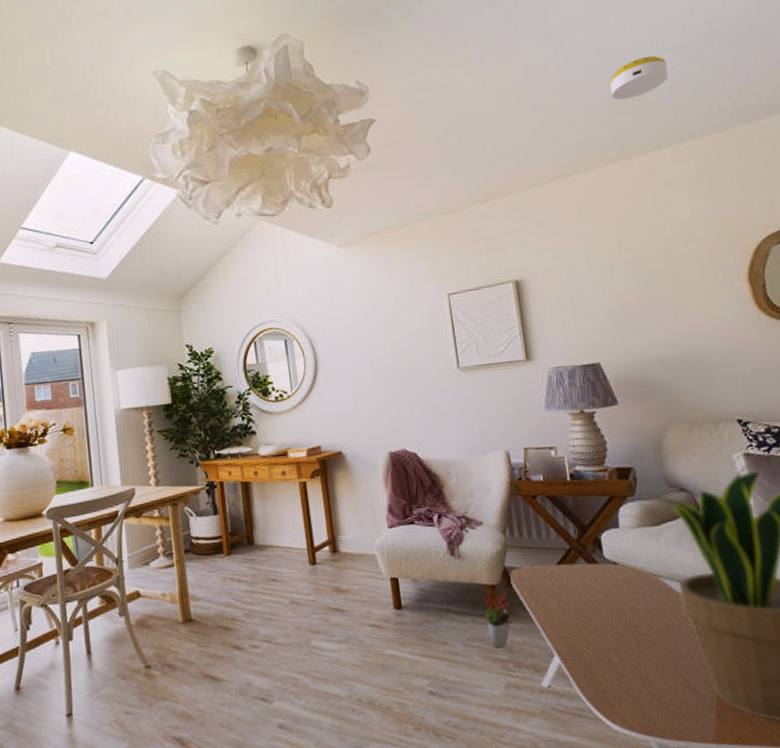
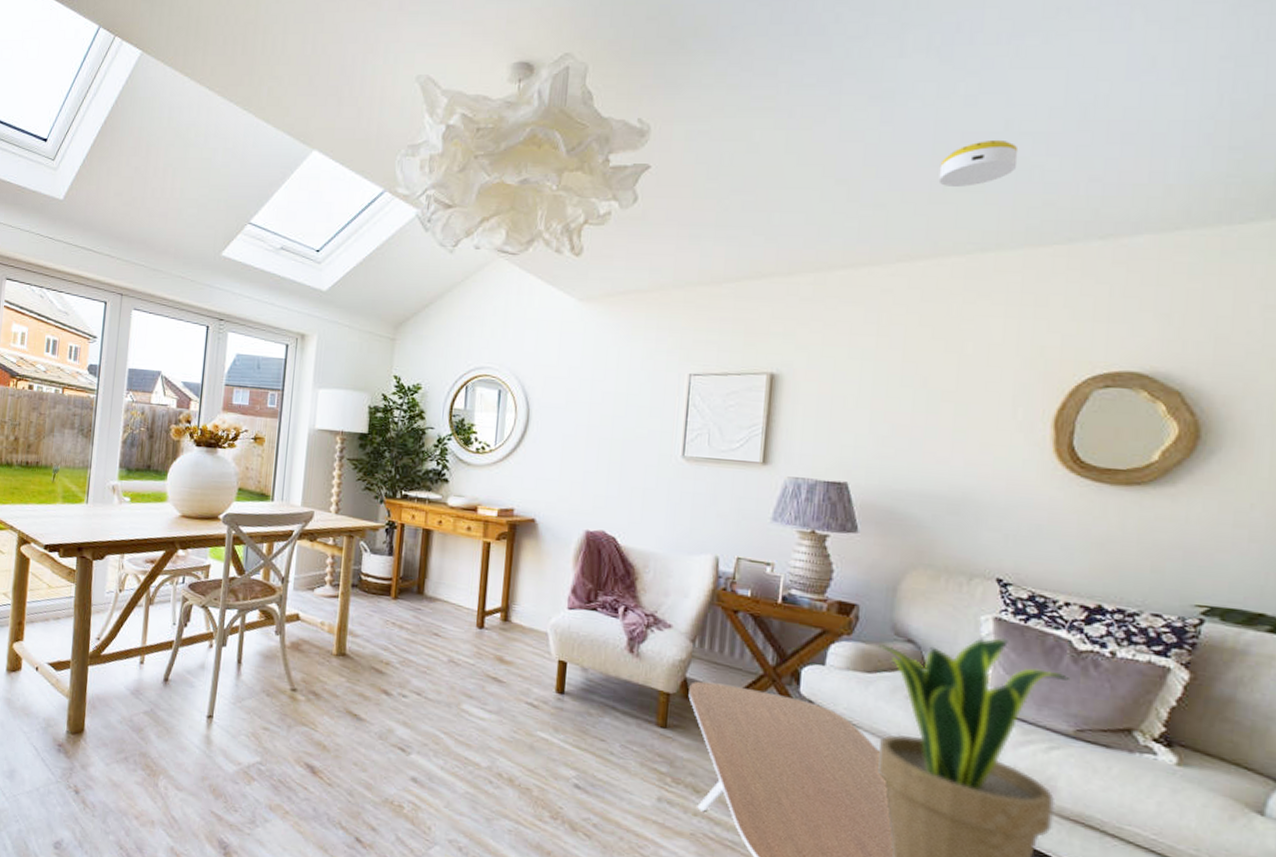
decorative plant: present [484,591,514,649] -> none [651,699,682,760]

